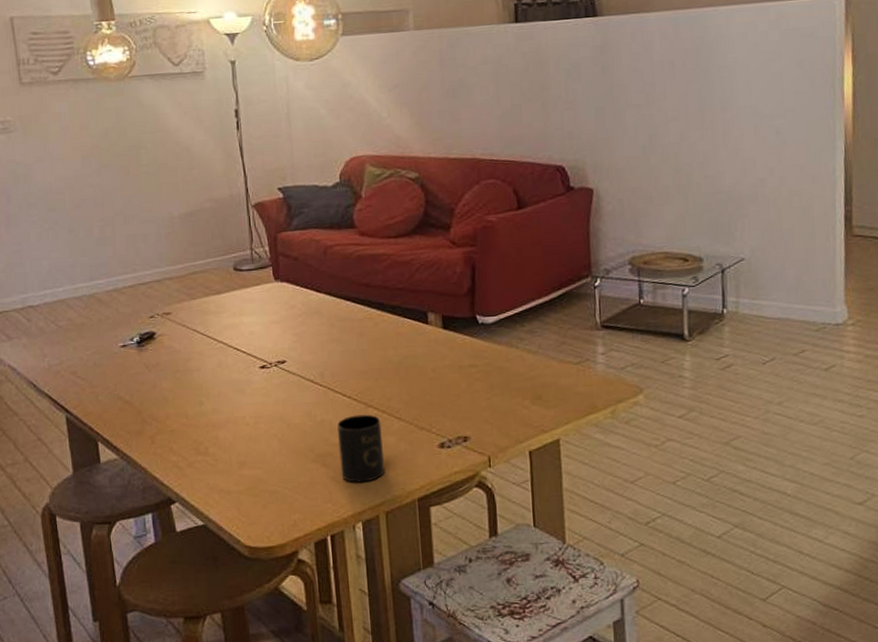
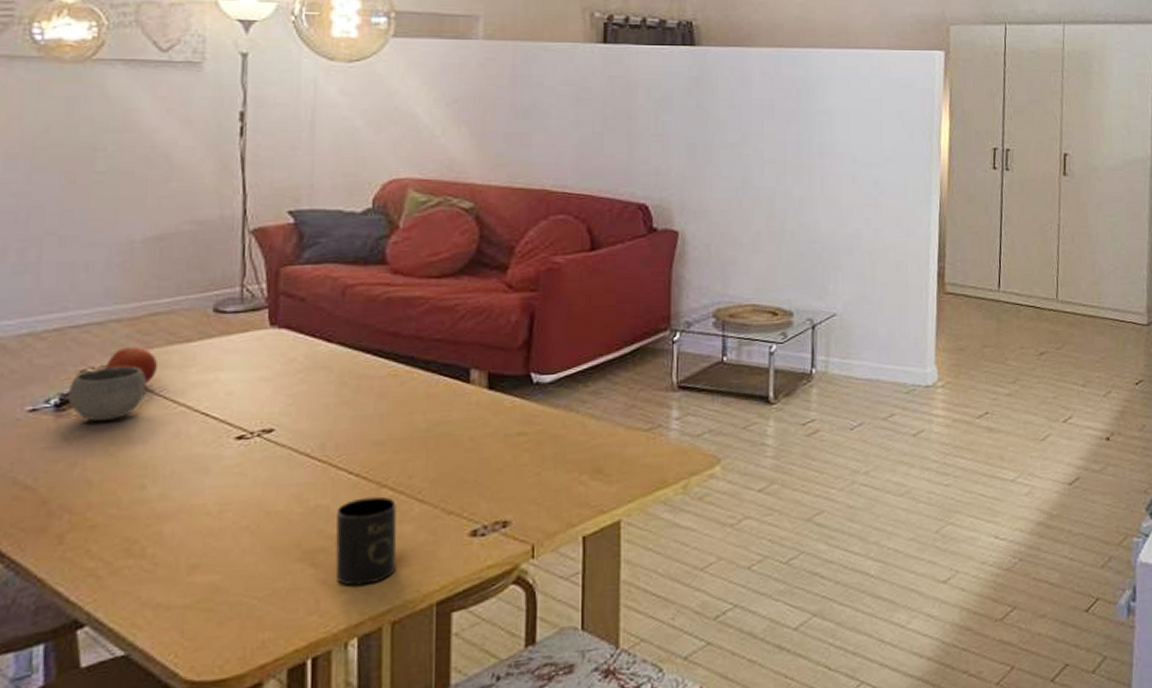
bowl: none [144,313,195,355] -> present [67,366,147,422]
fruit: none [166,298,200,326] -> present [106,346,157,383]

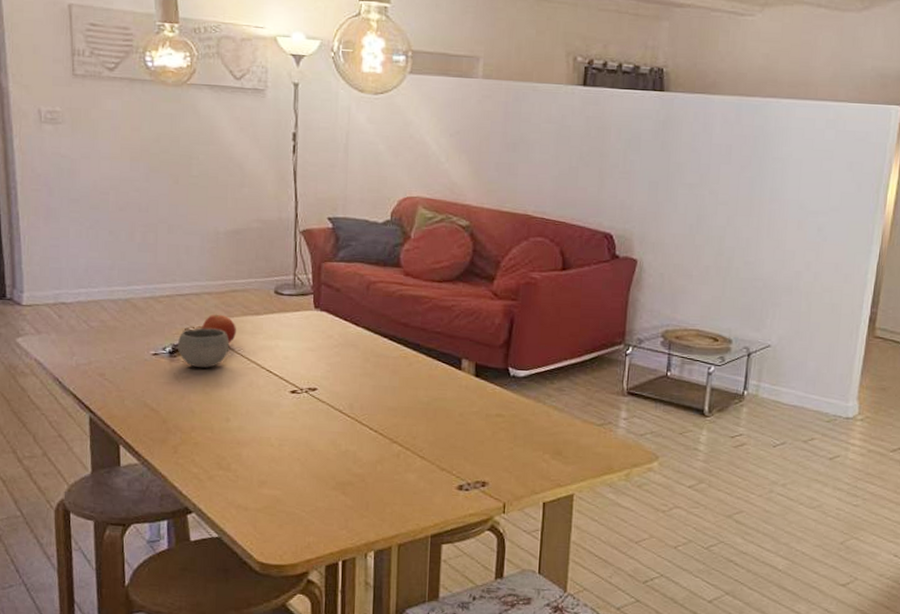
mug: present [335,496,398,586] -> none [359,449,404,514]

